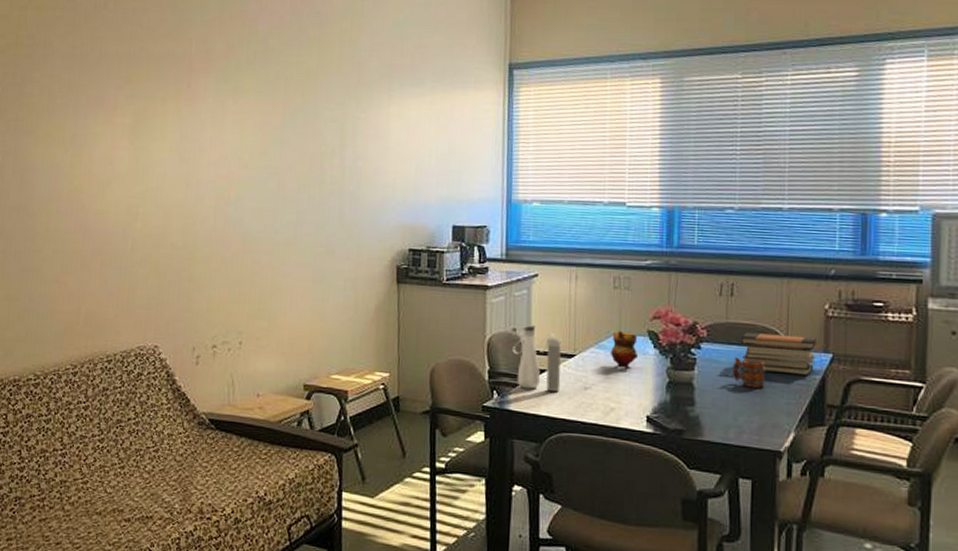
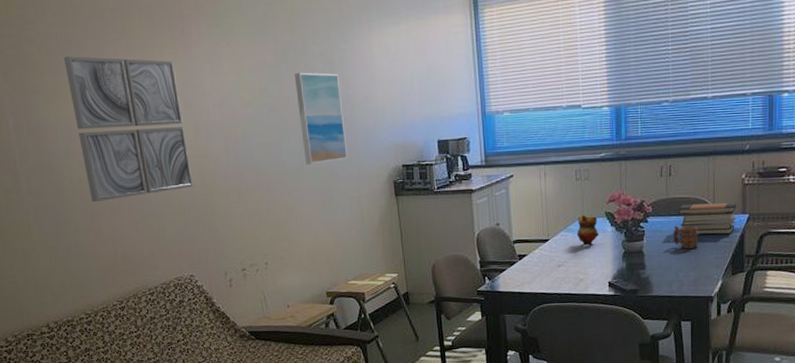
wall art: none [62,100,175,254] -> present [63,56,193,203]
wall art: none [299,137,349,238] -> present [294,72,348,165]
water bottle: present [512,325,561,392] -> none [498,219,539,273]

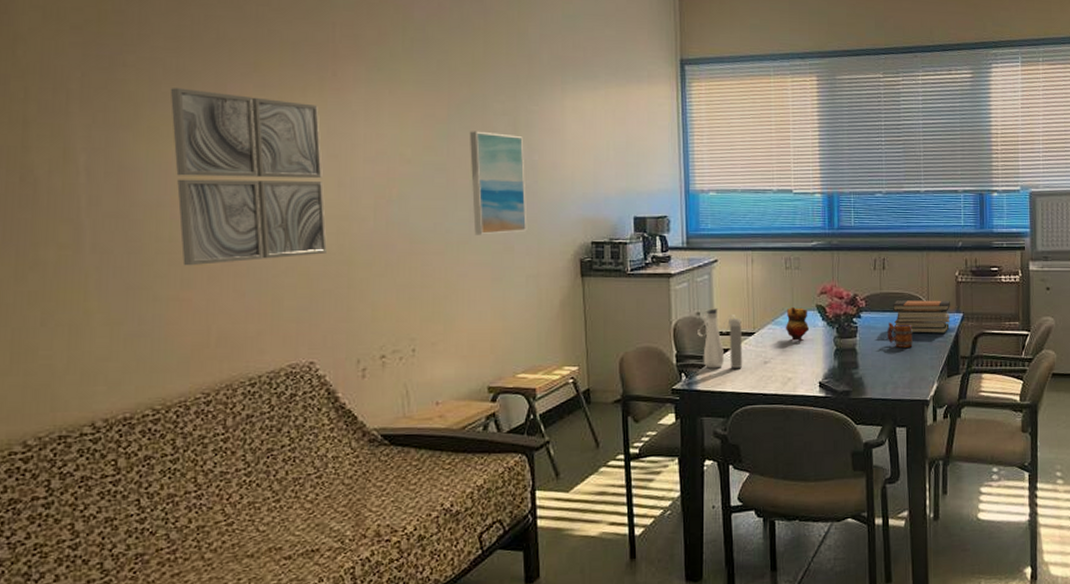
water bottle: none [498,219,539,273] -> present [697,308,743,369]

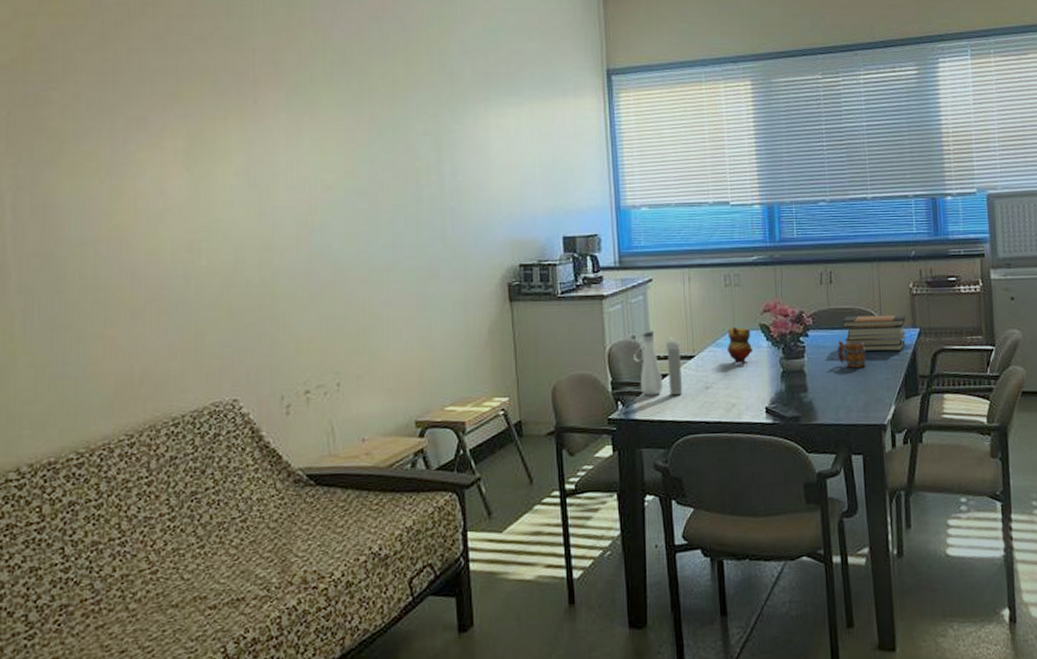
wall art: present [170,88,327,266] -> none [93,122,249,304]
wall art: present [469,131,528,235] -> none [391,153,453,262]

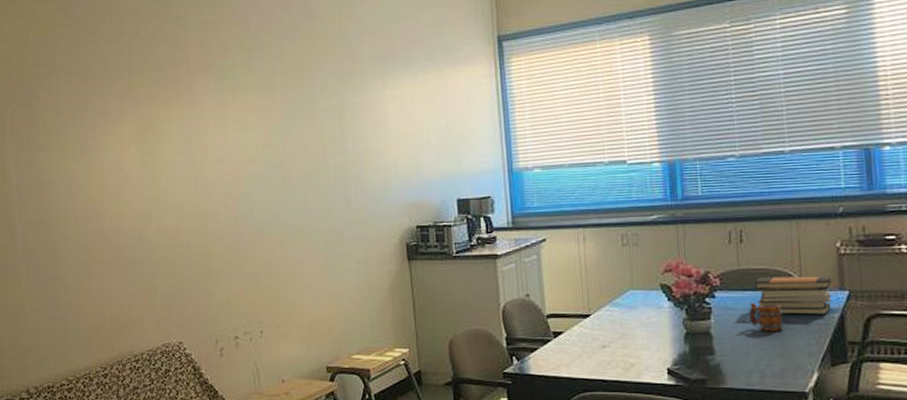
water bottle: present [633,331,683,396] -> none [528,289,579,353]
teapot: present [726,326,753,364] -> none [624,286,654,323]

